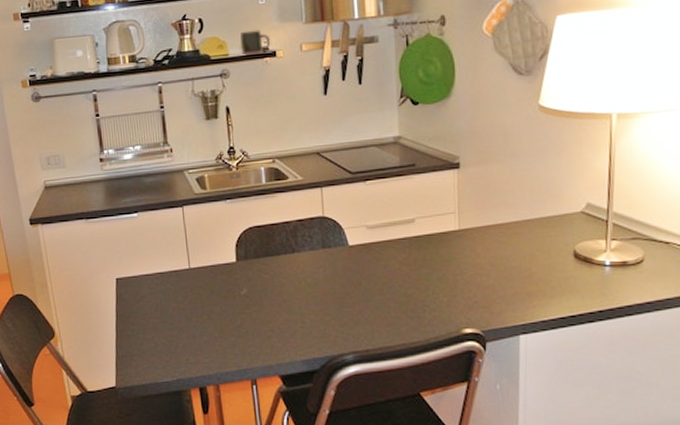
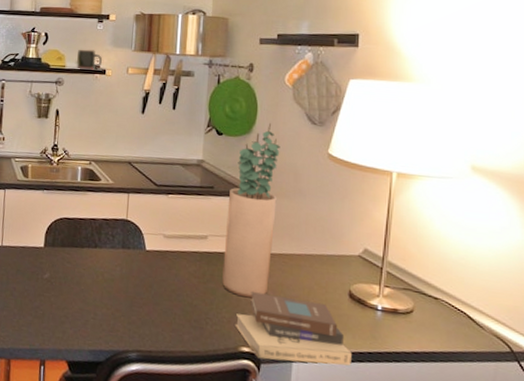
vase: none [433,81,487,277] -> present [222,123,280,298]
books: none [454,268,582,338] -> present [234,292,352,366]

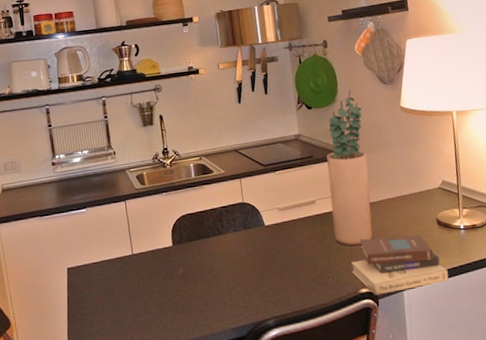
mug: present [76,49,102,69] -> none [169,53,194,72]

